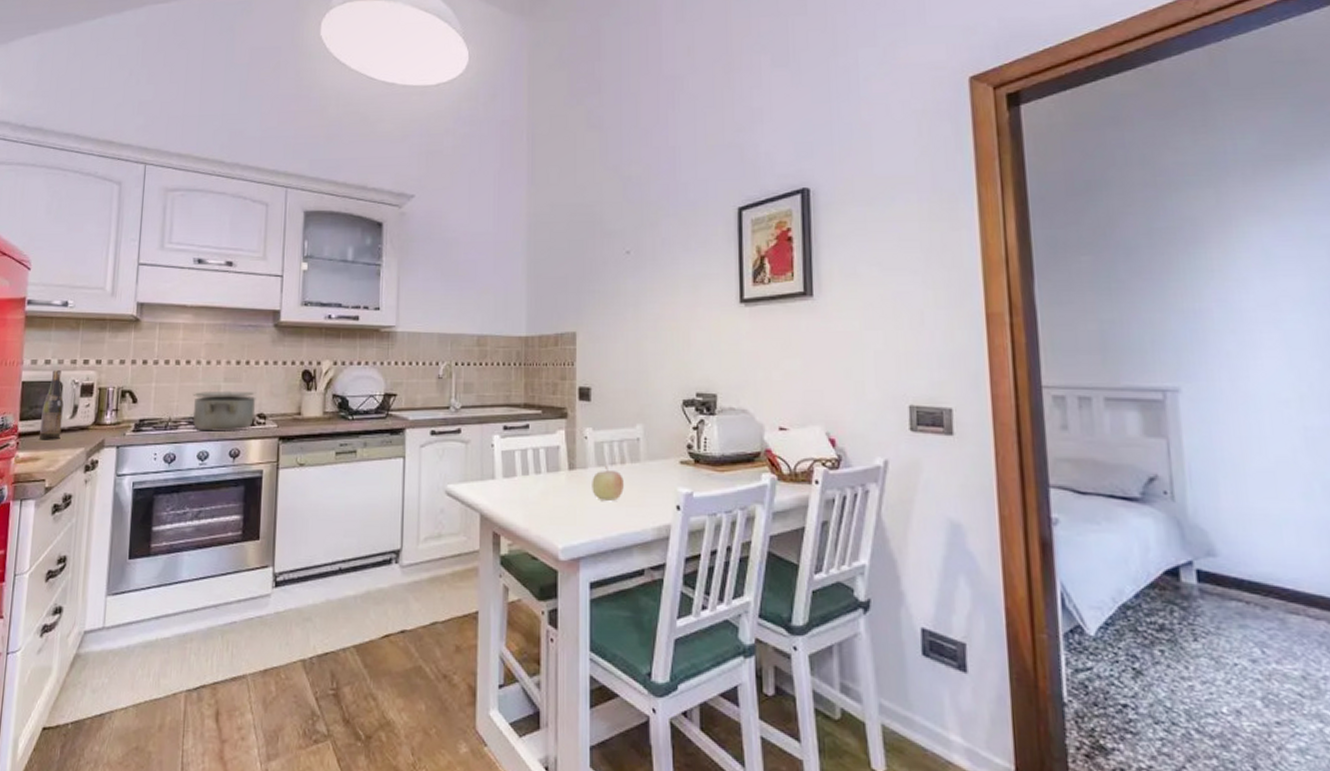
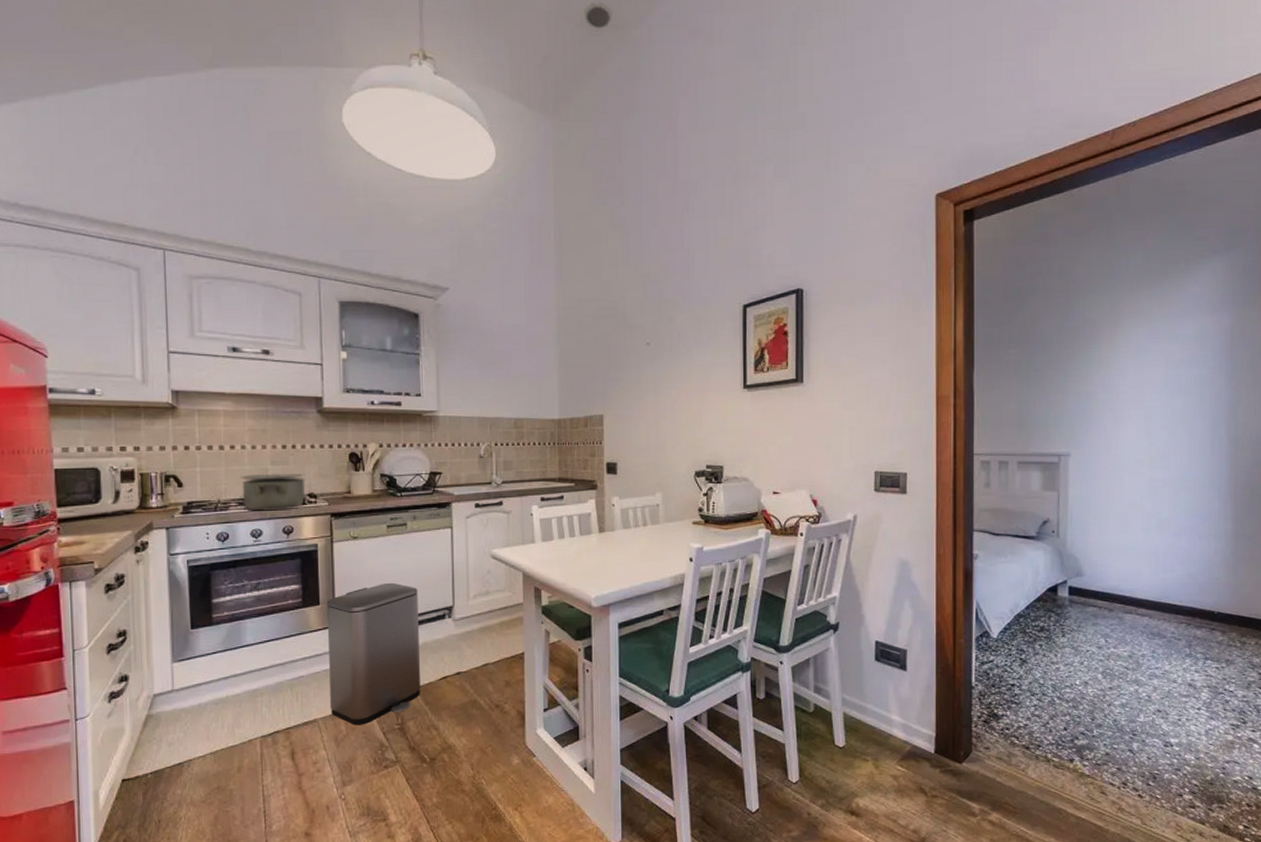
wine bottle: present [38,369,64,440] -> none [80,456,105,525]
pedal bin: none [261,517,364,687] -> present [326,582,420,725]
fruit: present [592,466,624,502] -> none [619,528,646,558]

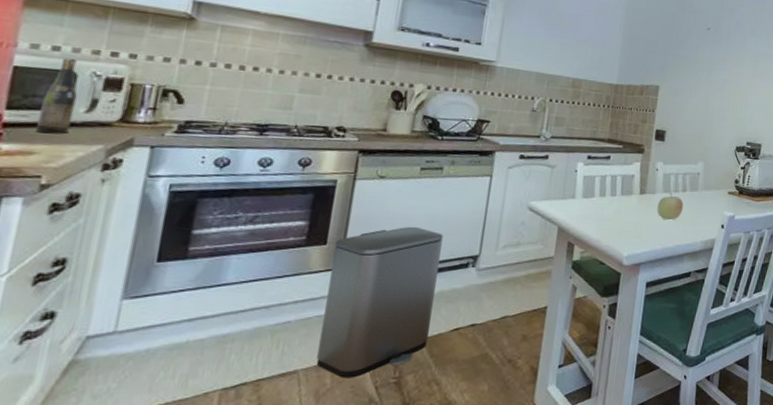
wine bottle: none [80,456,105,525] -> present [34,57,77,134]
saucepan: present [240,473,306,511] -> none [256,99,337,141]
fruit: none [619,528,646,558] -> present [657,193,683,221]

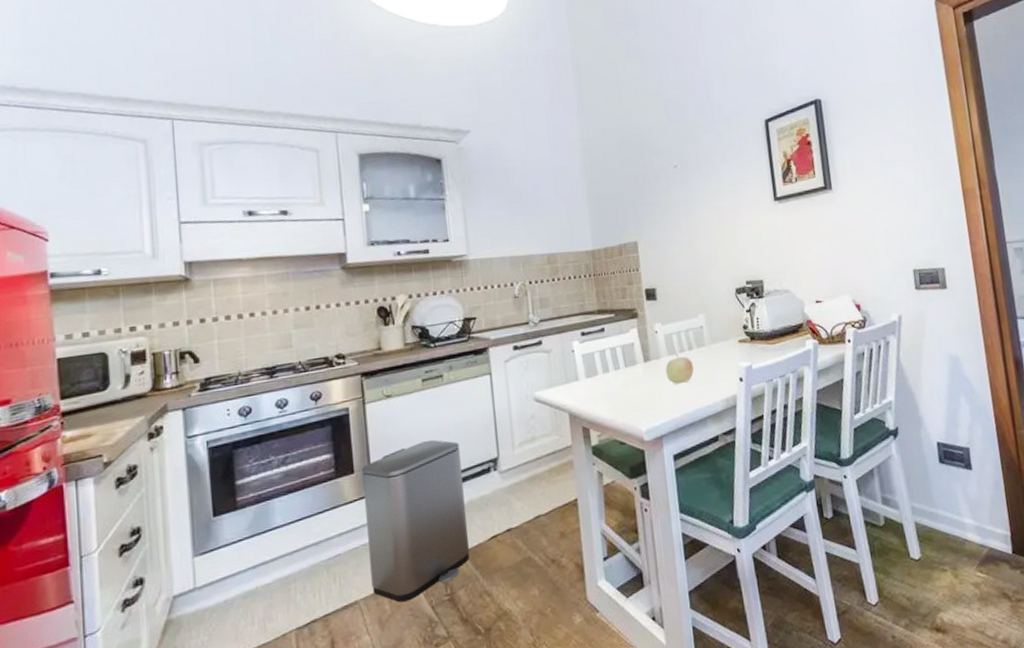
wine bottle: present [34,57,77,134] -> none [86,340,114,416]

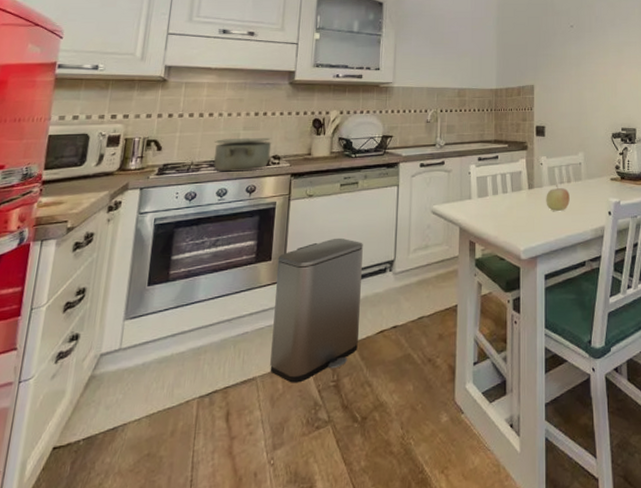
saucepan: none [261,334,333,380] -> present [213,137,272,172]

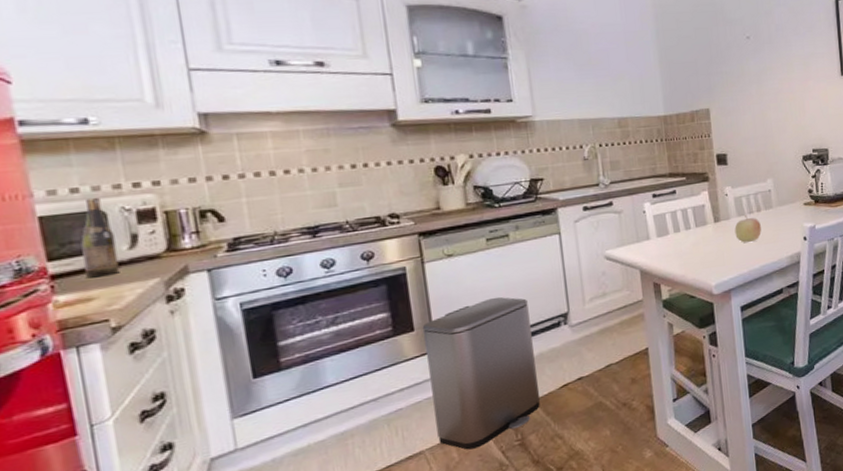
wine bottle: none [63,123,90,186] -> present [80,197,120,279]
saucepan: present [213,137,272,172] -> none [300,193,386,240]

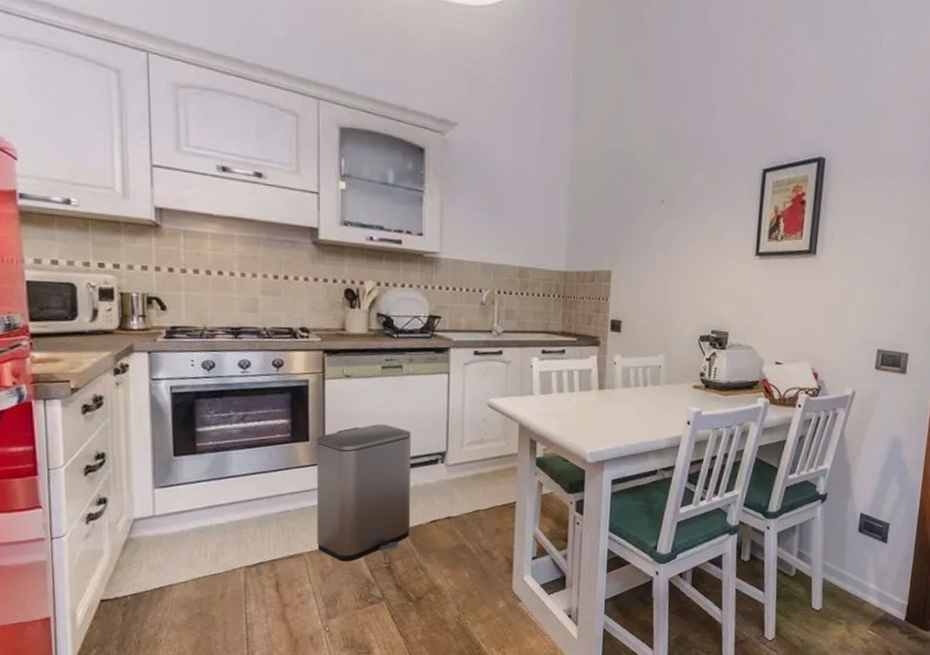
wine bottle: present [80,197,120,279] -> none [55,270,82,343]
fruit: present [735,215,762,243] -> none [617,388,645,417]

